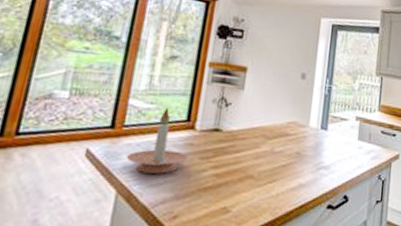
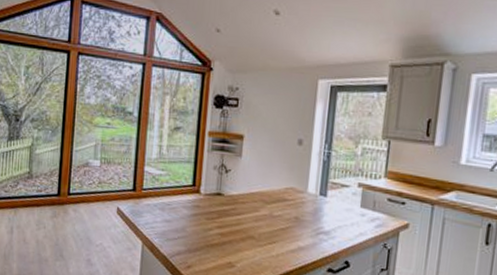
candle holder: present [125,107,189,174] -> none [146,174,197,230]

